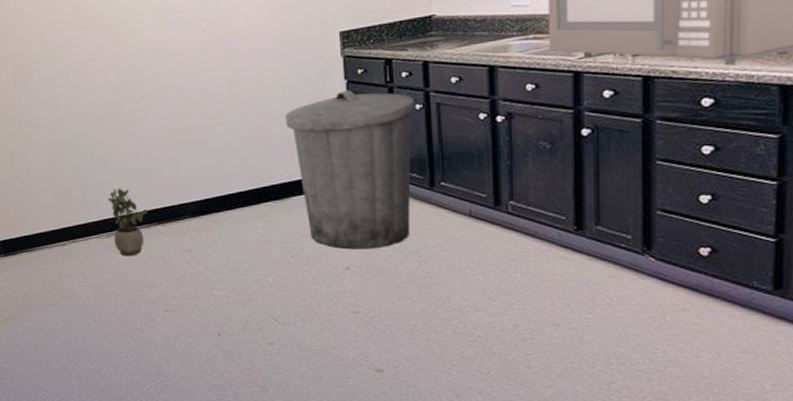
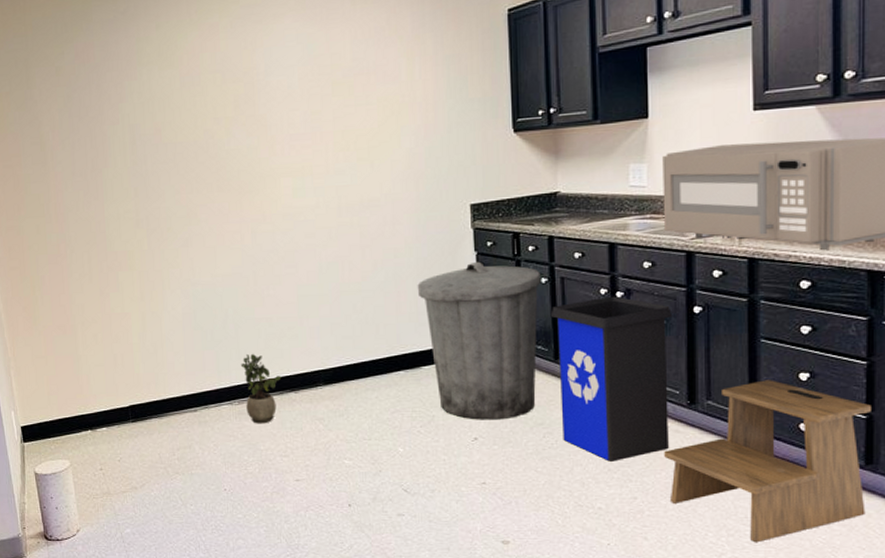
recycling bin: none [425,120,557,289] -> present [550,296,672,462]
step stool: none [549,203,781,371] -> present [664,380,871,543]

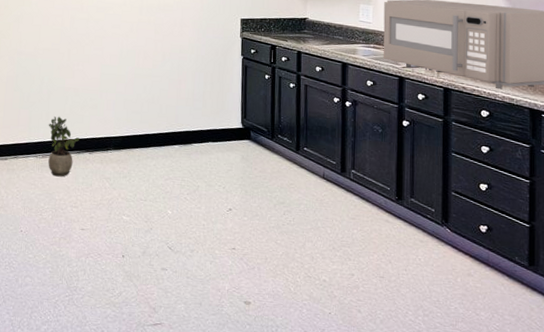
trash can: present [417,261,541,420] -> none [195,64,290,196]
recycling bin: present [550,296,672,462] -> none [295,104,387,241]
step stool: present [664,380,871,543] -> none [377,186,533,324]

